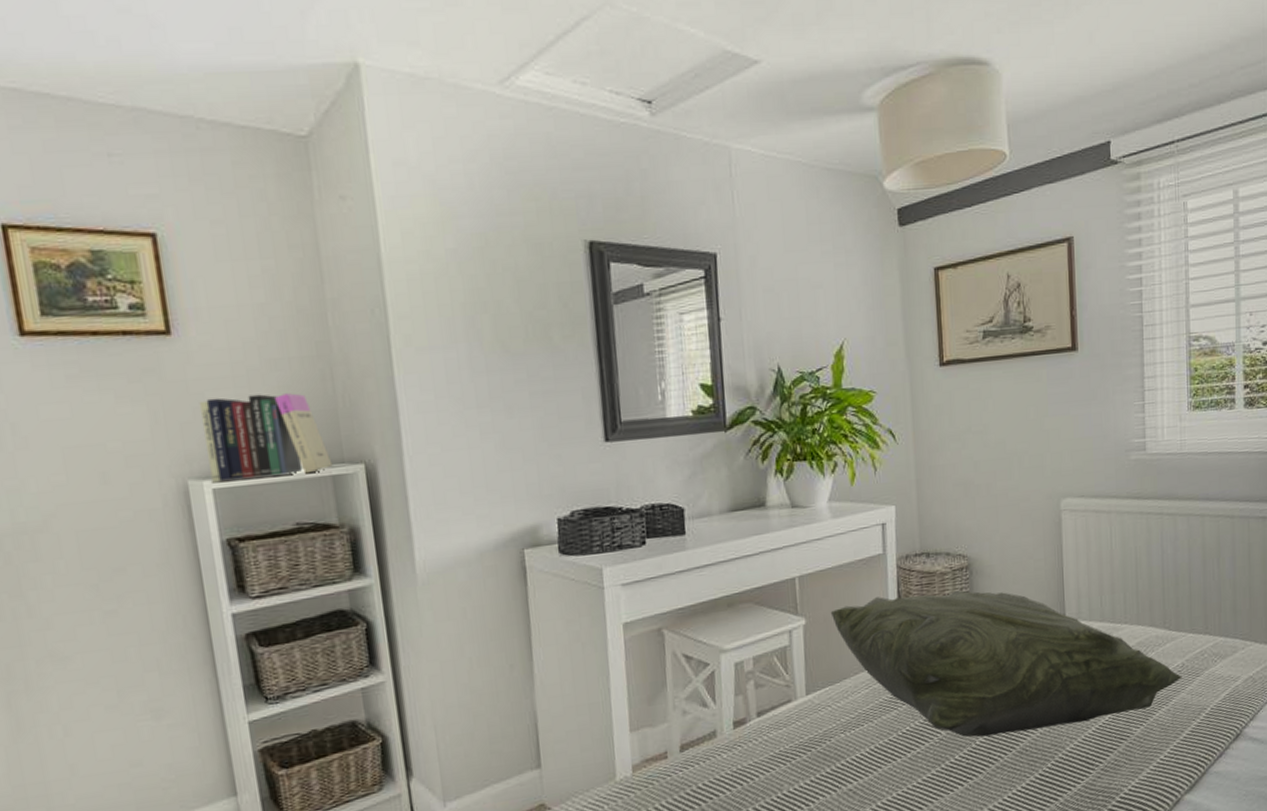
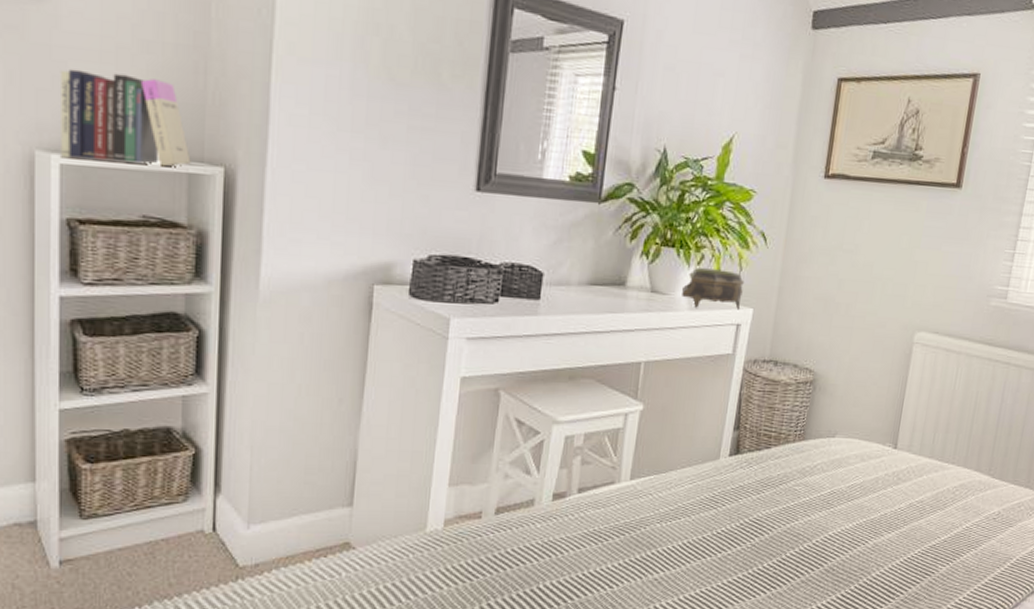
jewelry box: none [822,473,882,515] -> present [682,268,744,311]
cushion: present [830,589,1182,737] -> none [669,396,996,551]

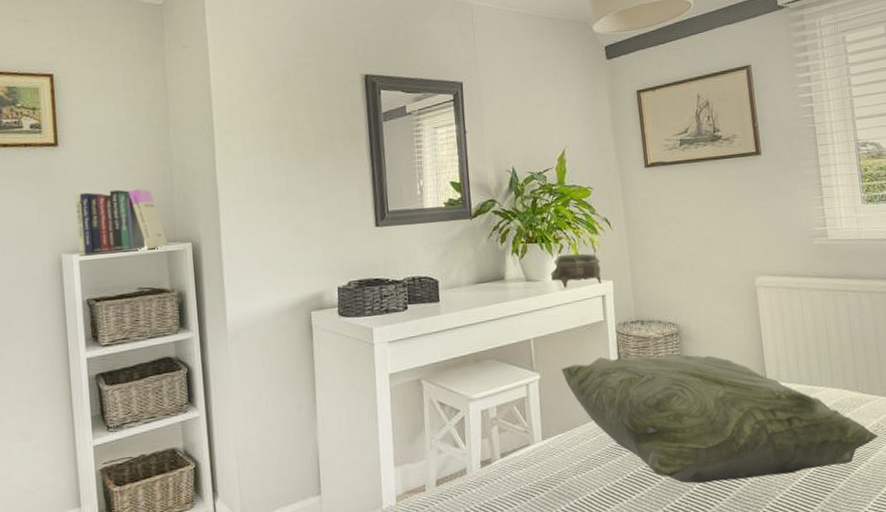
cushion: none [669,396,996,551] -> present [561,352,879,484]

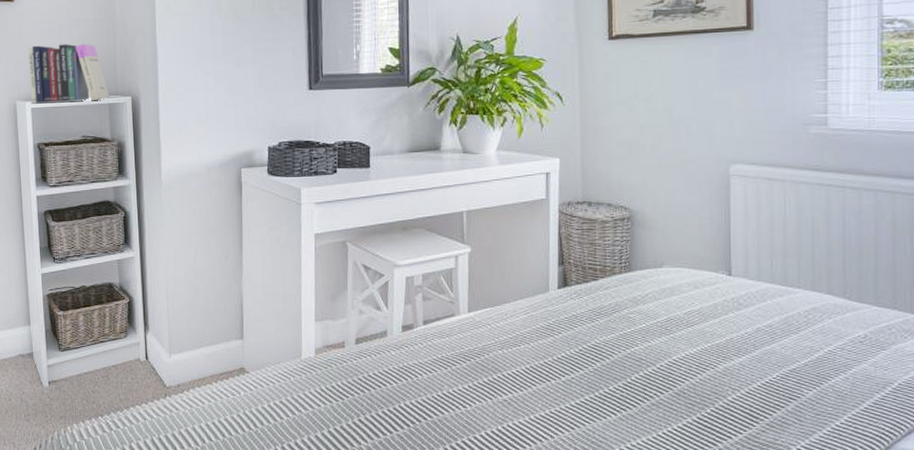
jewelry box: present [551,253,602,288] -> none [491,128,547,162]
cushion: present [561,352,879,484] -> none [494,236,864,375]

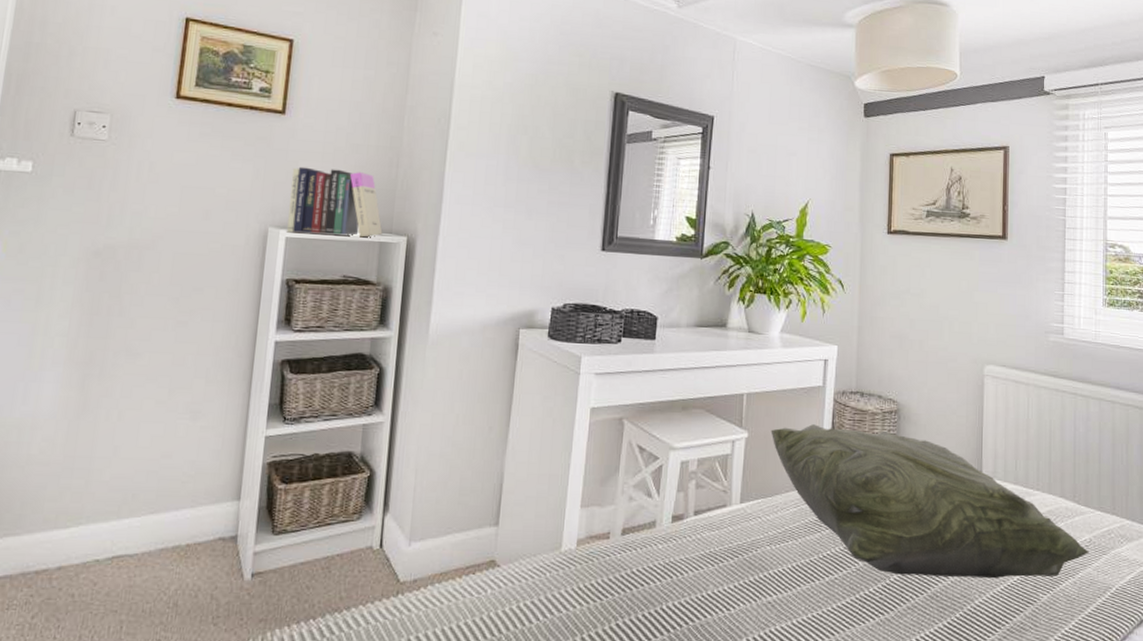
cushion: none [494,236,864,375] -> present [770,424,1089,578]

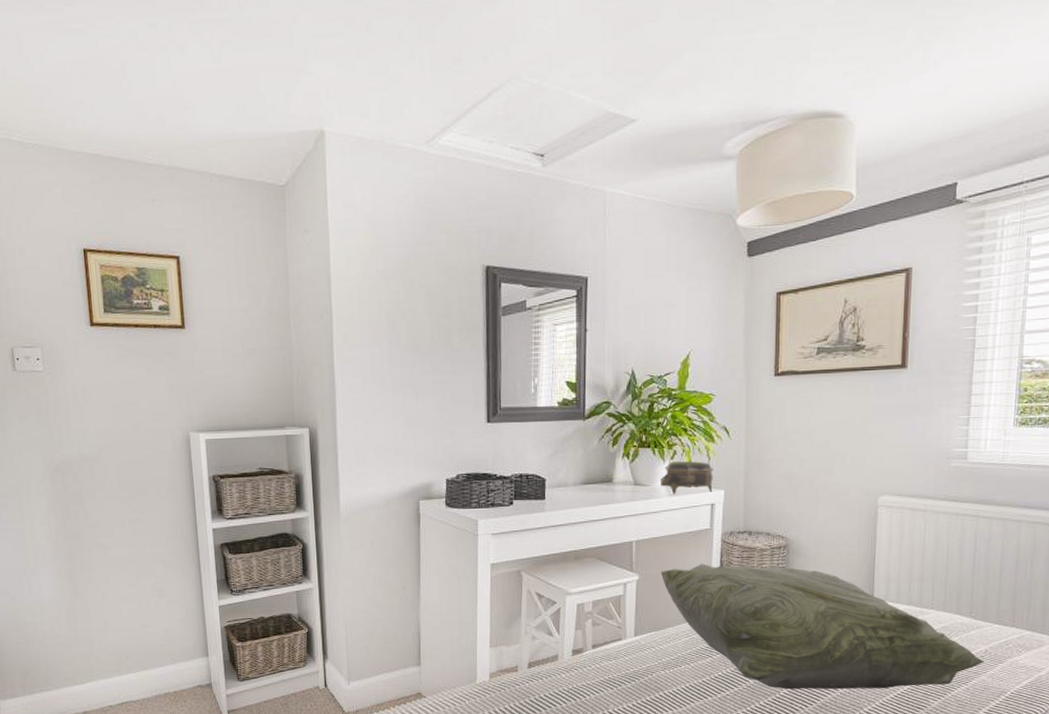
books: present [287,166,383,238] -> none [200,373,287,435]
jewelry box: none [775,311,827,348] -> present [661,461,713,494]

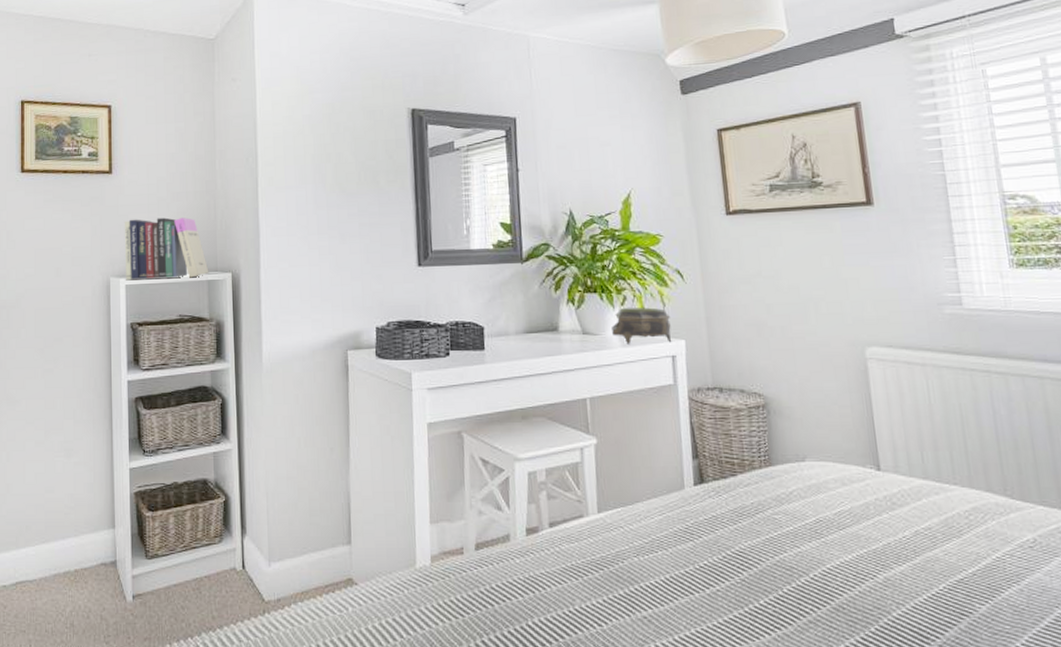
books: none [200,373,287,435] -> present [124,217,209,281]
cushion: present [660,564,984,689] -> none [621,426,1036,586]

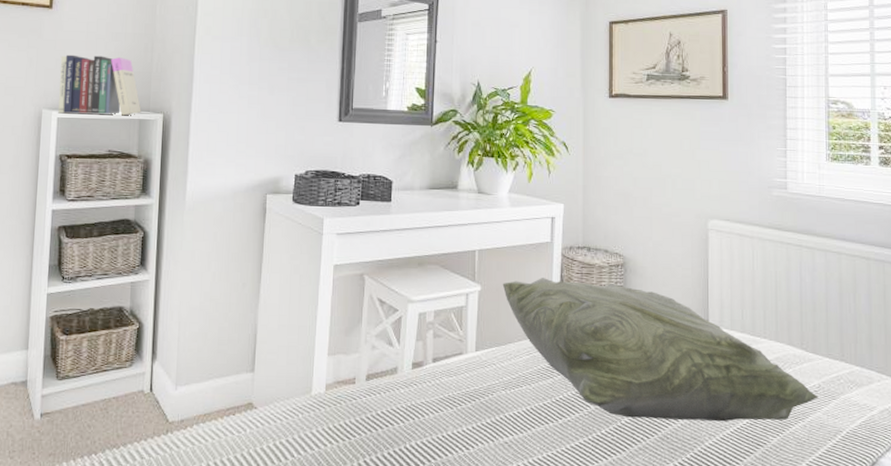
jewelry box: present [612,307,672,344] -> none [503,173,553,206]
cushion: none [621,426,1036,586] -> present [502,278,819,421]

